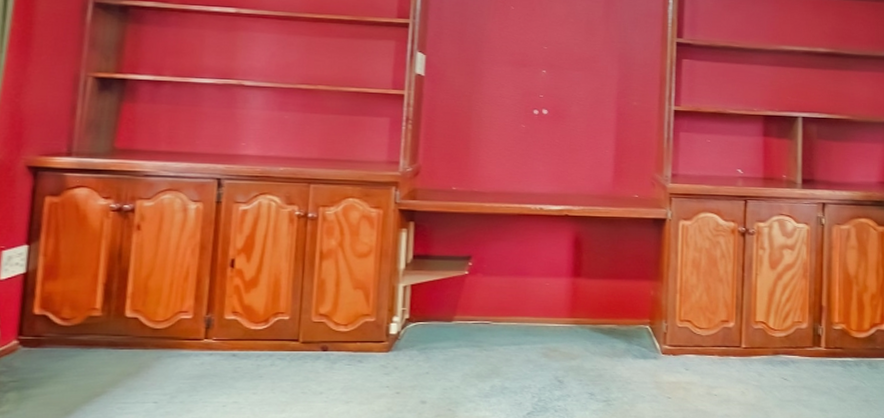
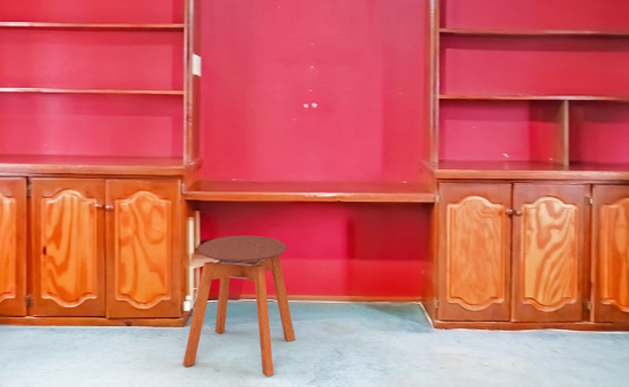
stool: none [384,250,513,409] -> present [183,235,295,377]

